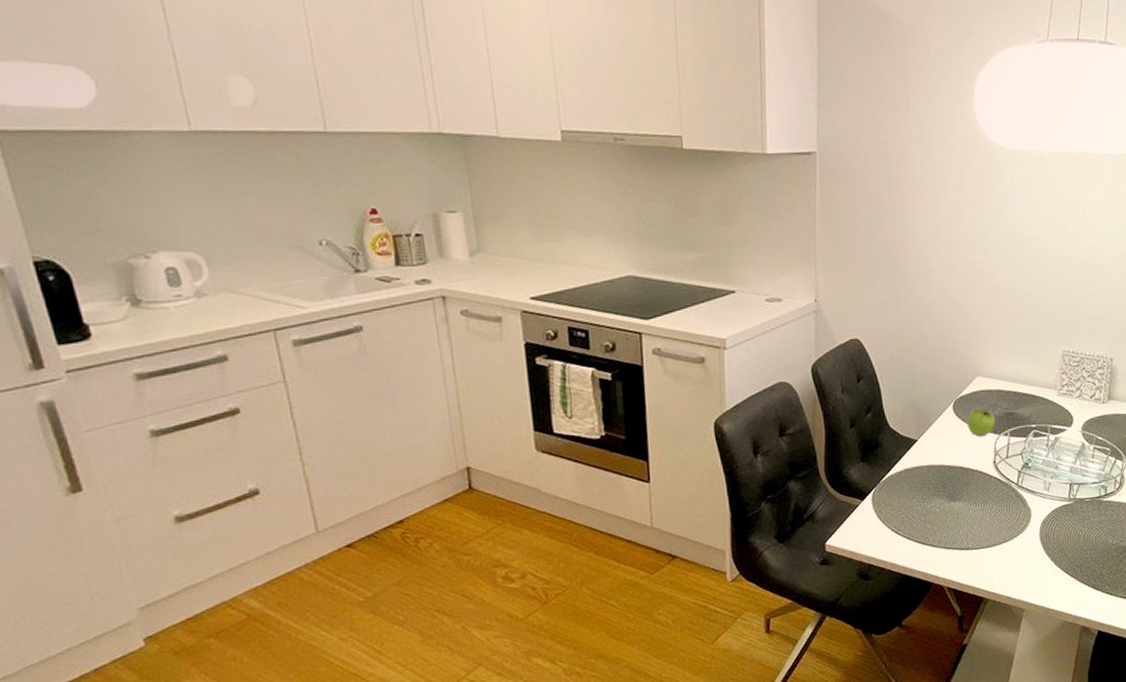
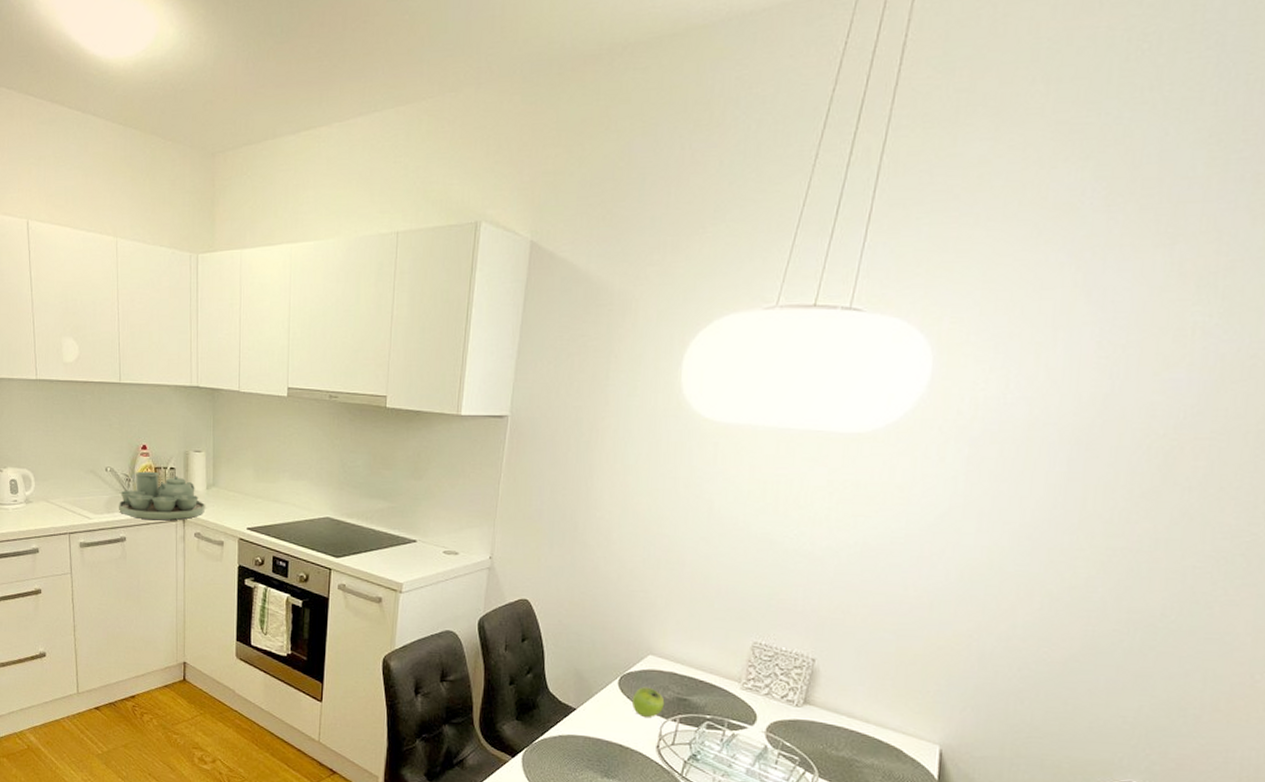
tea set: none [346,240,472,302] -> present [119,471,206,521]

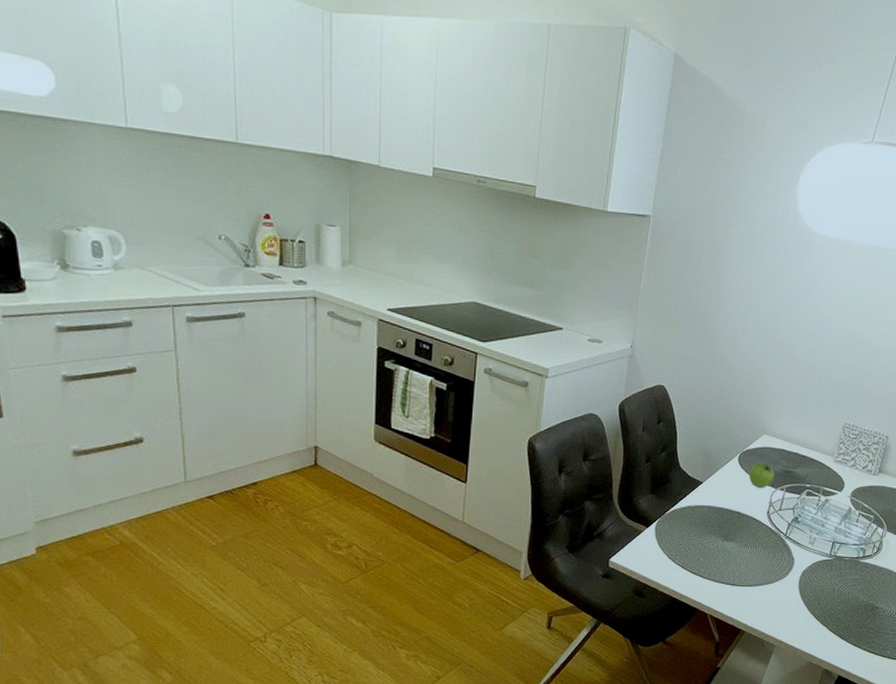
tea set: present [119,471,206,521] -> none [236,242,341,298]

